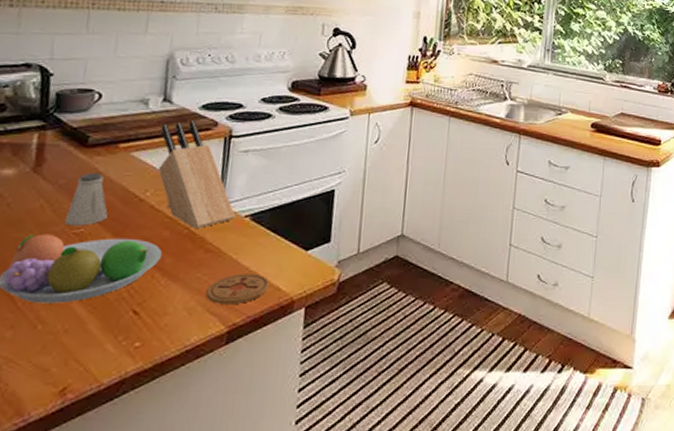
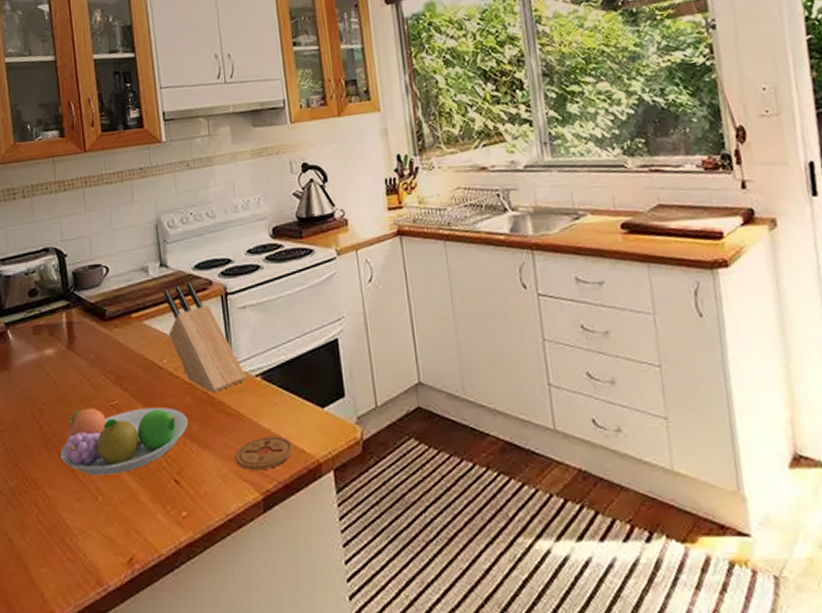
saltshaker: present [64,172,108,226] -> none [101,344,135,399]

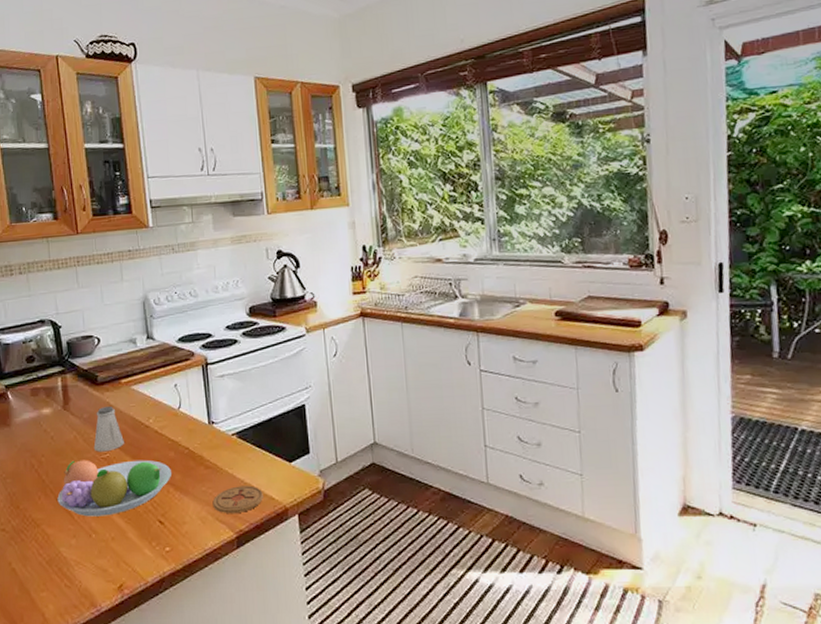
saltshaker: none [101,344,135,399] -> present [93,405,124,452]
knife block: present [163,282,246,393] -> none [150,353,223,449]

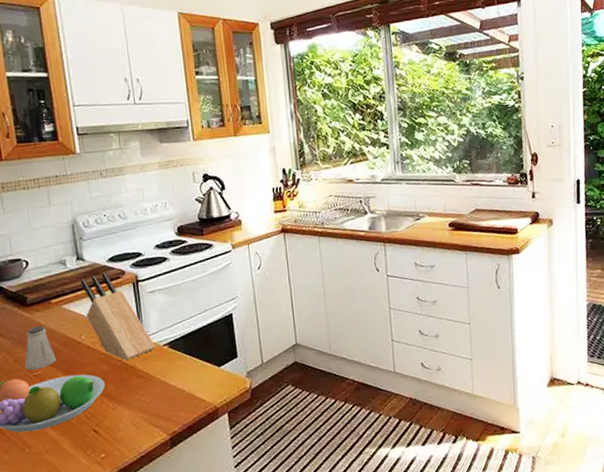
knife block: none [150,353,223,449] -> present [80,272,155,361]
coaster: present [212,485,263,514] -> none [146,390,195,418]

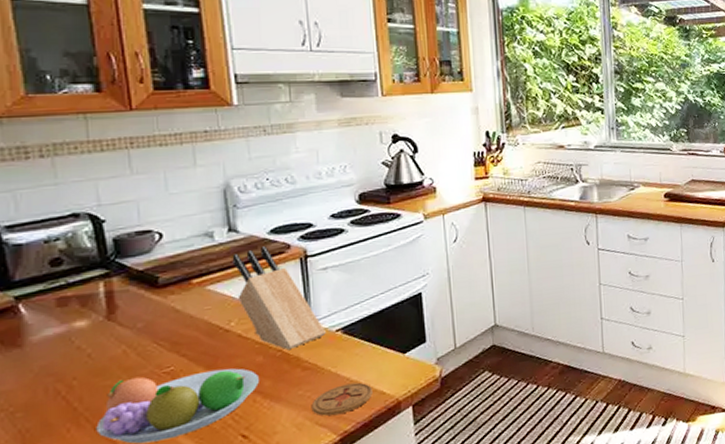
saltshaker: present [24,325,56,370] -> none [151,311,195,366]
coaster: none [146,390,195,418] -> present [311,382,373,417]

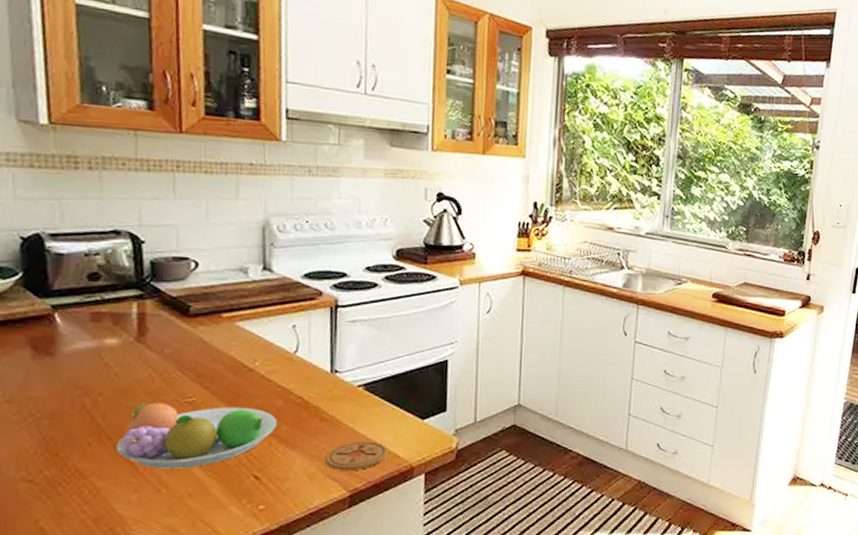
knife block: present [232,246,326,350] -> none [263,290,348,399]

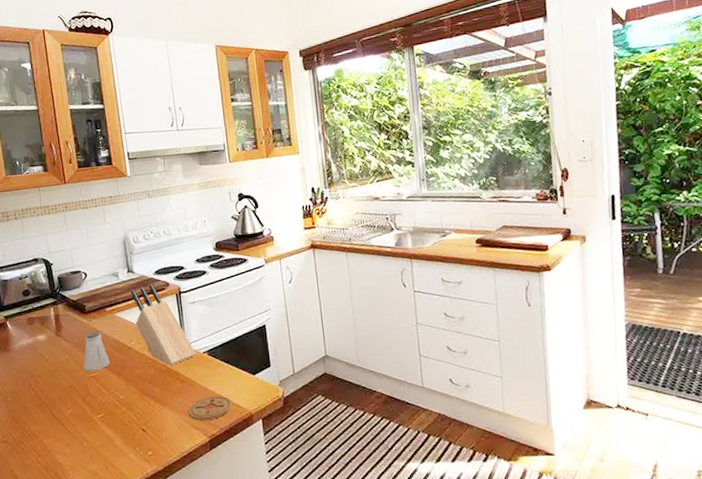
fruit bowl: present [116,402,277,469] -> none [52,377,152,428]
saltshaker: none [175,342,218,395] -> present [83,331,110,372]
knife block: none [263,290,348,399] -> present [131,284,196,366]

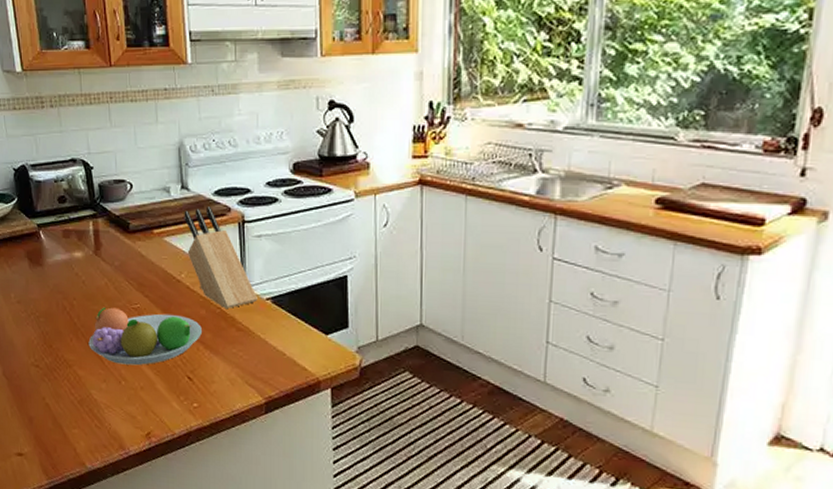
fruit bowl: none [52,377,152,428] -> present [88,307,202,366]
saltshaker: present [83,331,110,372] -> none [124,255,155,302]
coaster: present [188,396,232,421] -> none [242,352,295,380]

